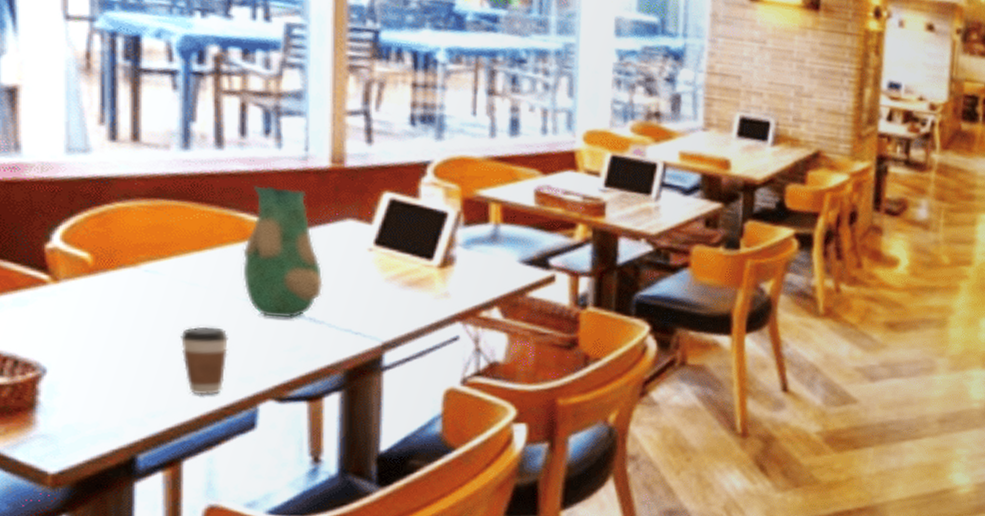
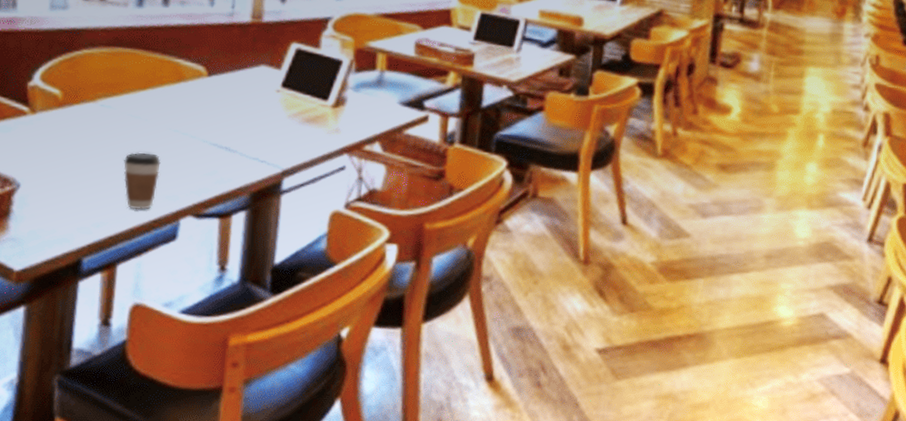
vase: present [243,185,323,319] -> none [176,36,238,148]

